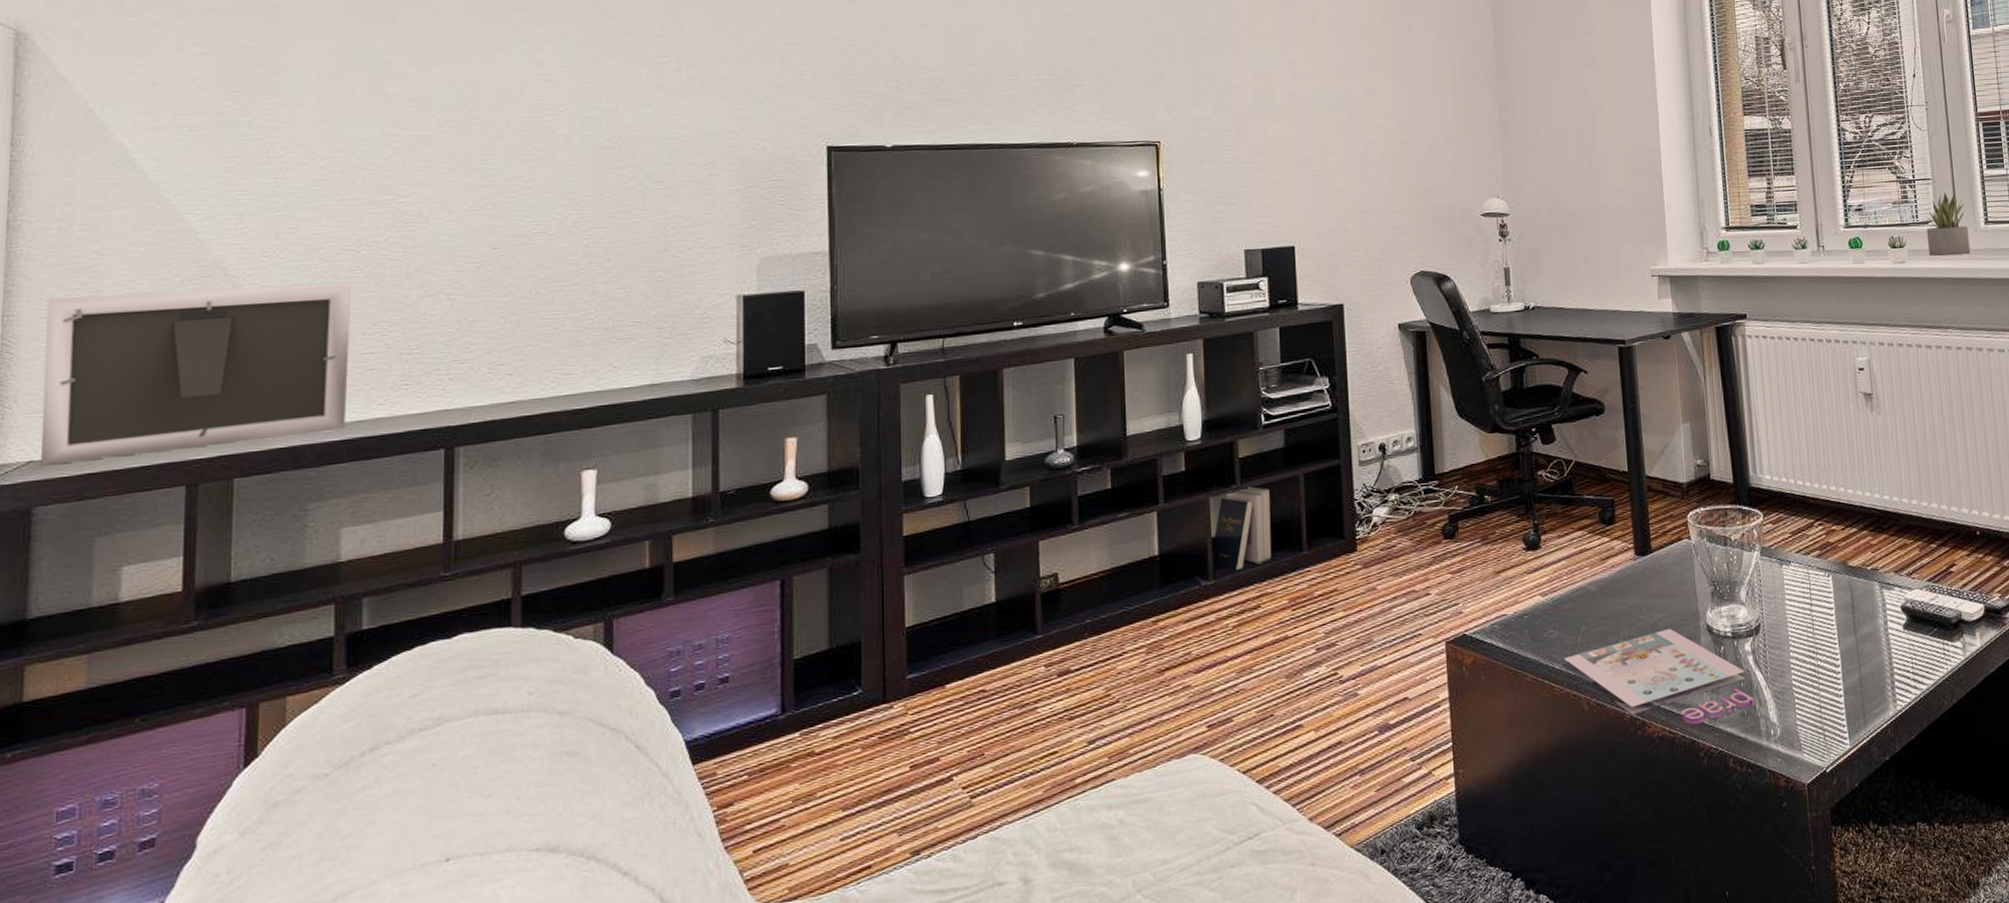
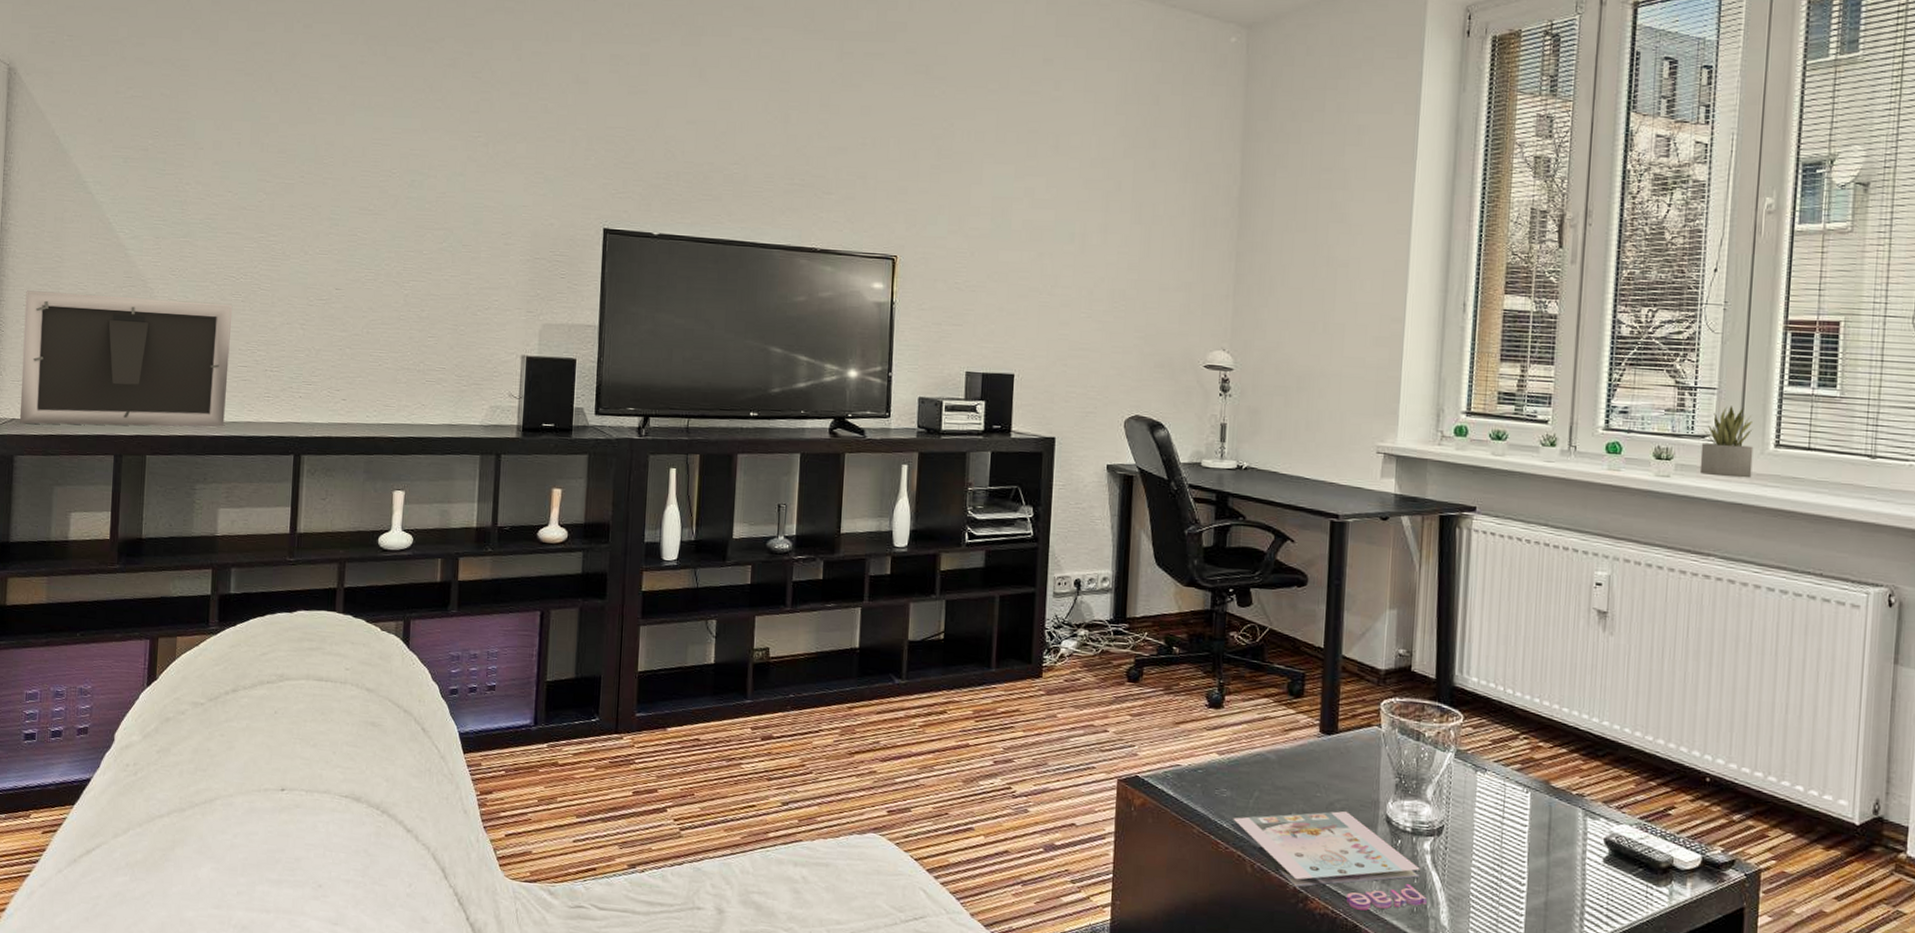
books: present [1212,486,1272,571] -> none [907,599,966,676]

